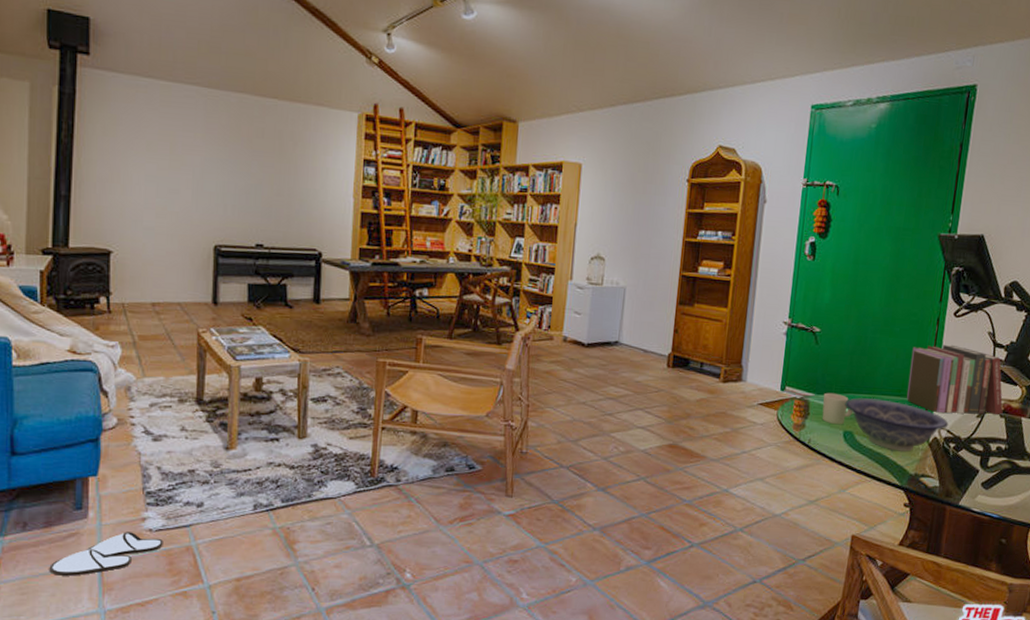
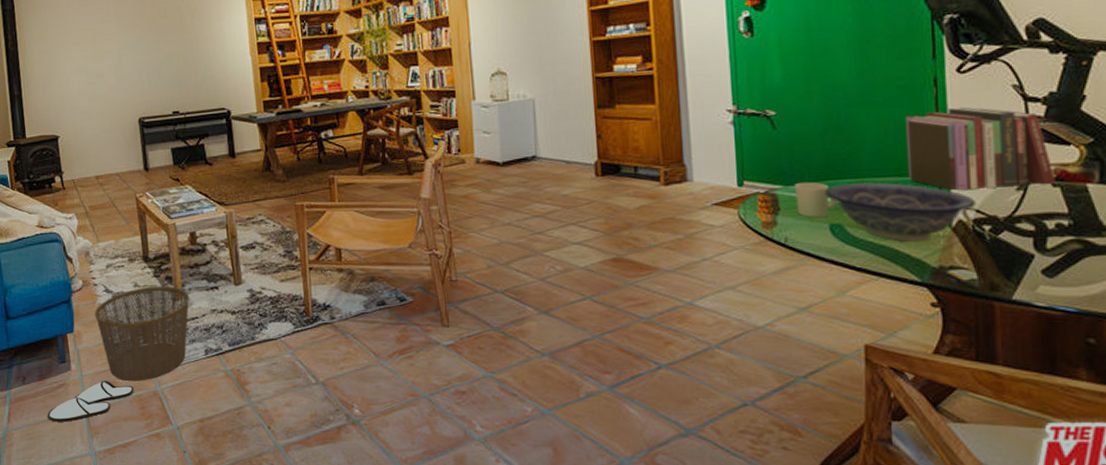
basket: none [126,428,245,534] -> present [94,282,190,381]

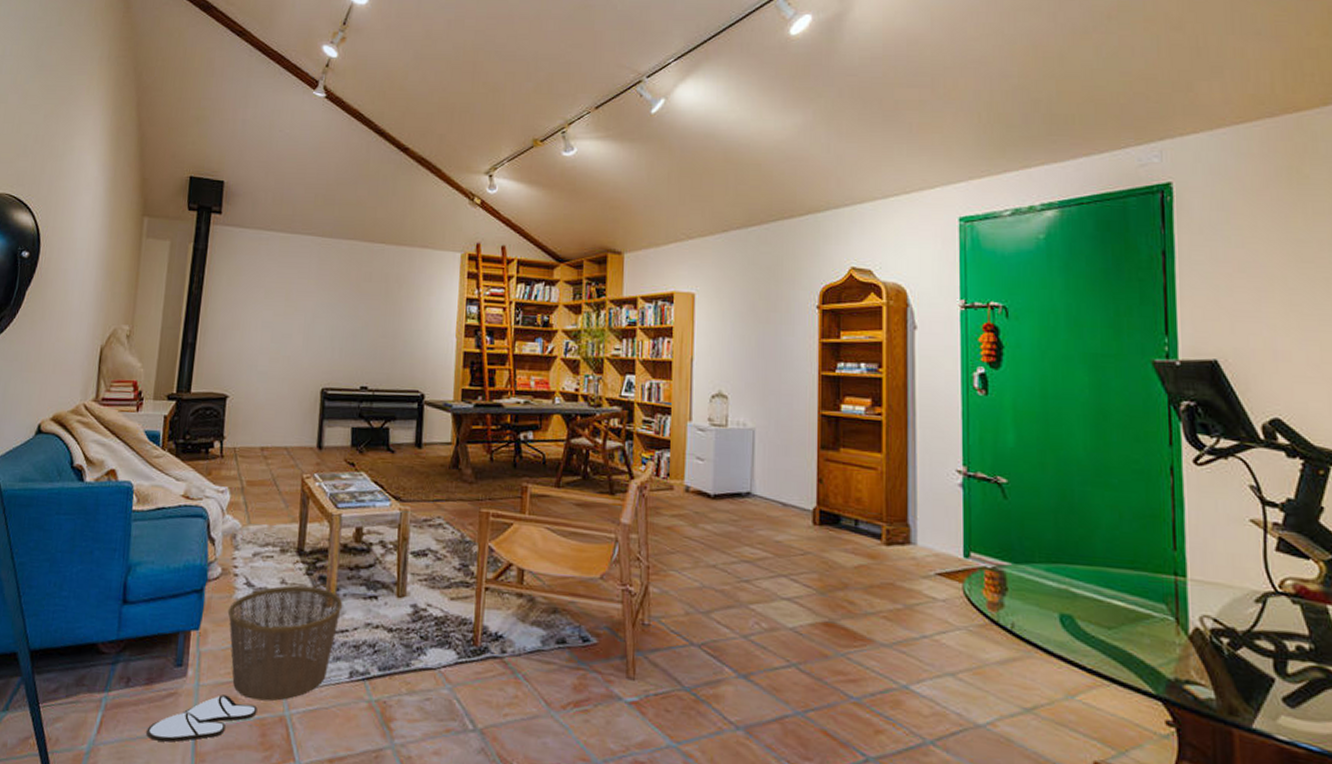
mug: present [794,181,838,218] -> none [1023,561,1069,606]
decorative bowl: present [825,182,977,241] -> none [1055,569,1214,647]
books: present [905,106,1056,191] -> none [1141,500,1296,601]

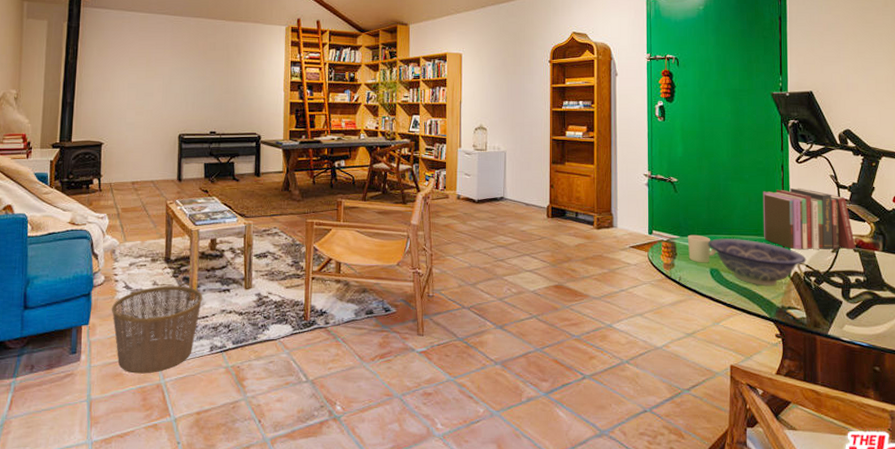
slippers: present [146,694,258,742] -> none [49,372,139,411]
mug: none [1023,561,1069,606] -> present [687,234,717,263]
decorative bowl: none [1055,569,1214,647] -> present [708,237,807,286]
books: none [1141,500,1296,601] -> present [762,187,856,250]

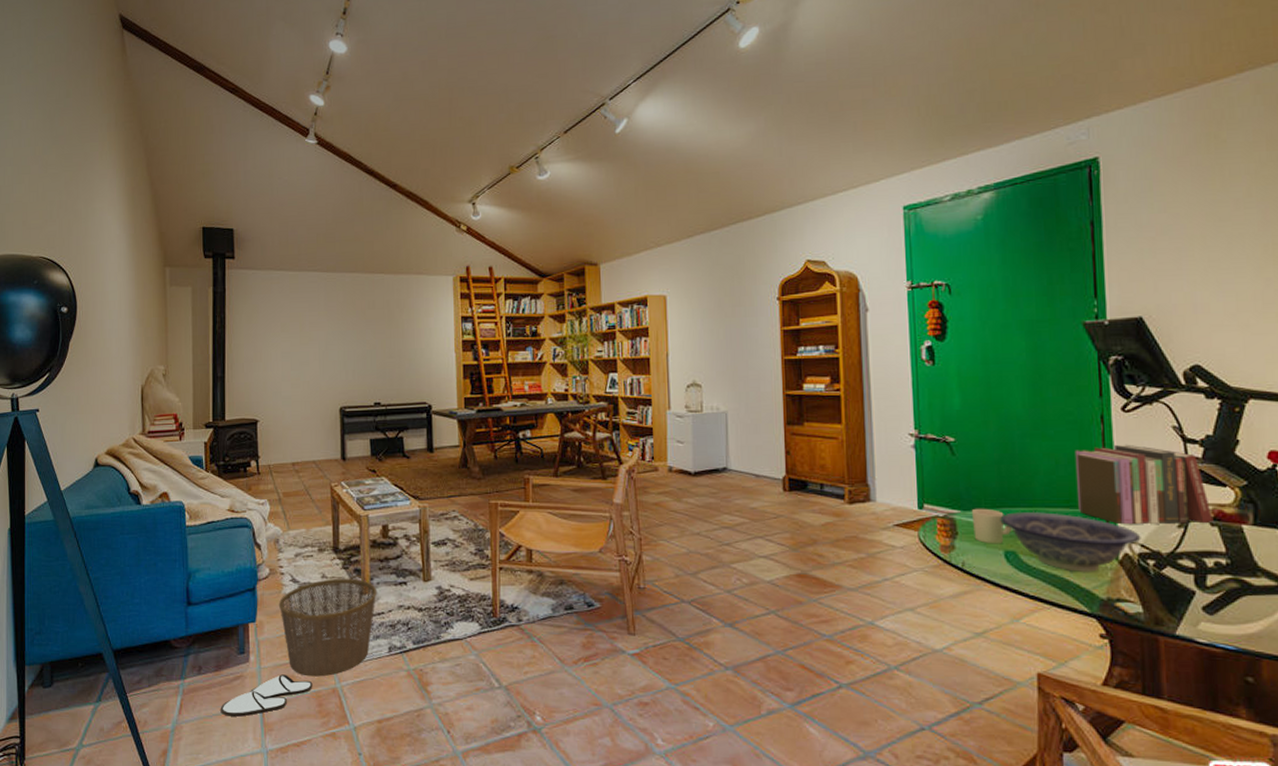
slippers: none [49,372,139,411] -> present [220,674,313,717]

